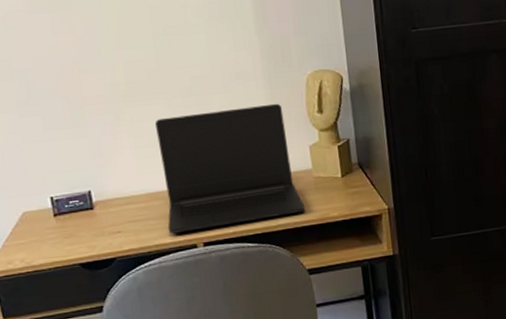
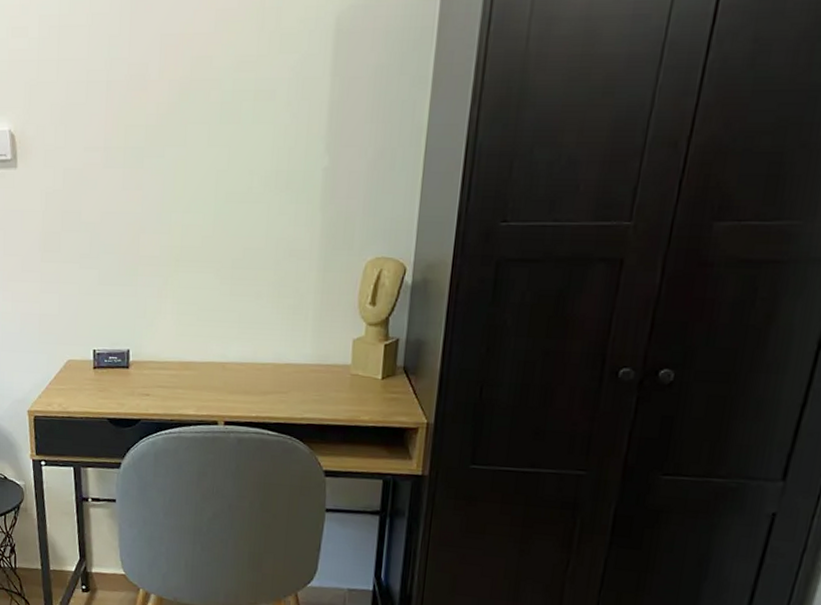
laptop: present [155,103,306,234] -> none [193,287,336,409]

